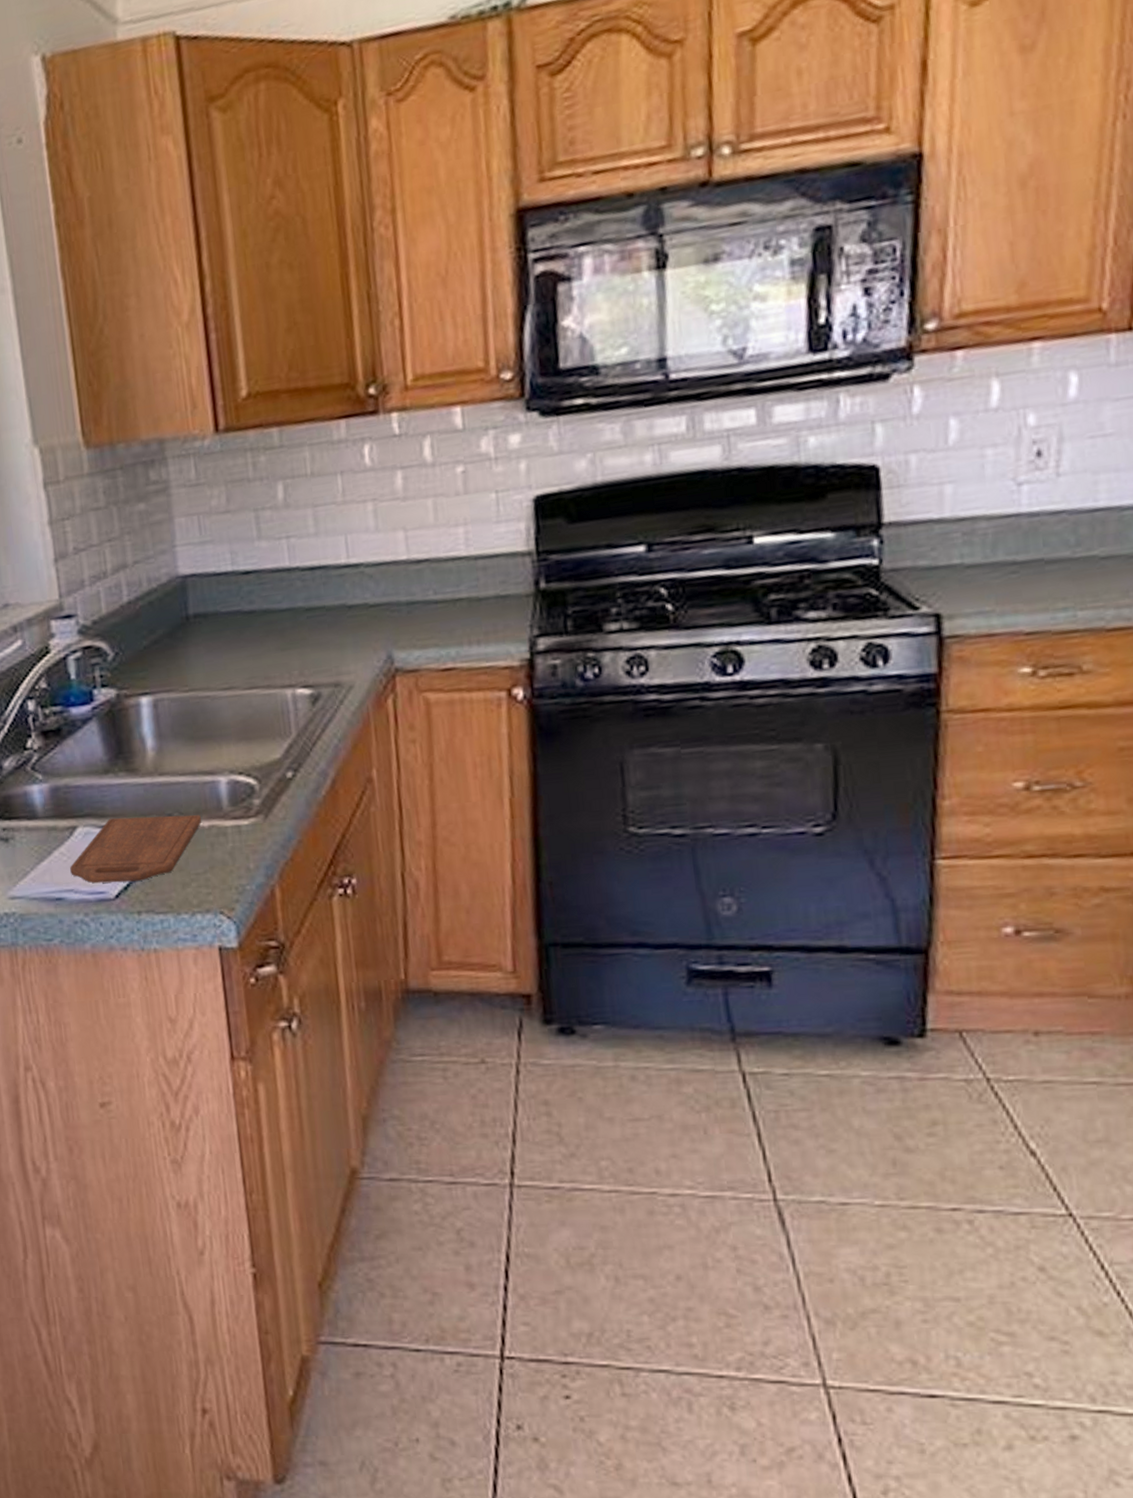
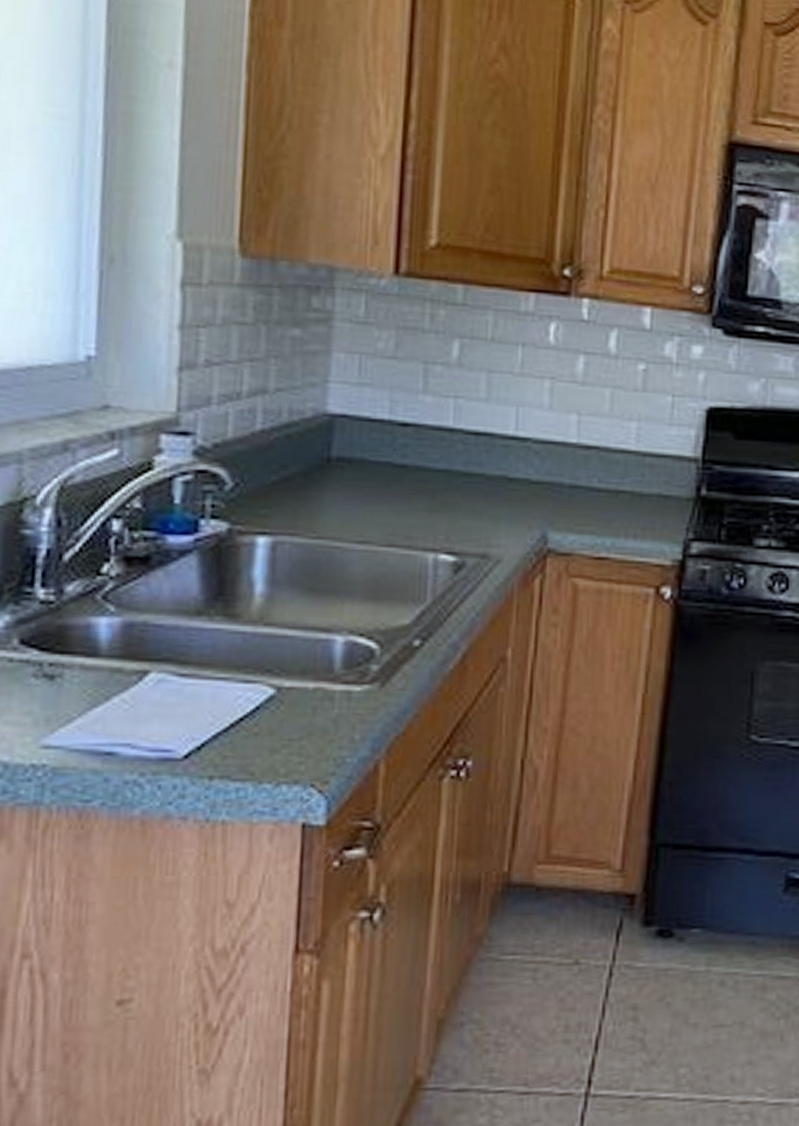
cutting board: present [70,814,202,884] -> none [131,666,307,741]

